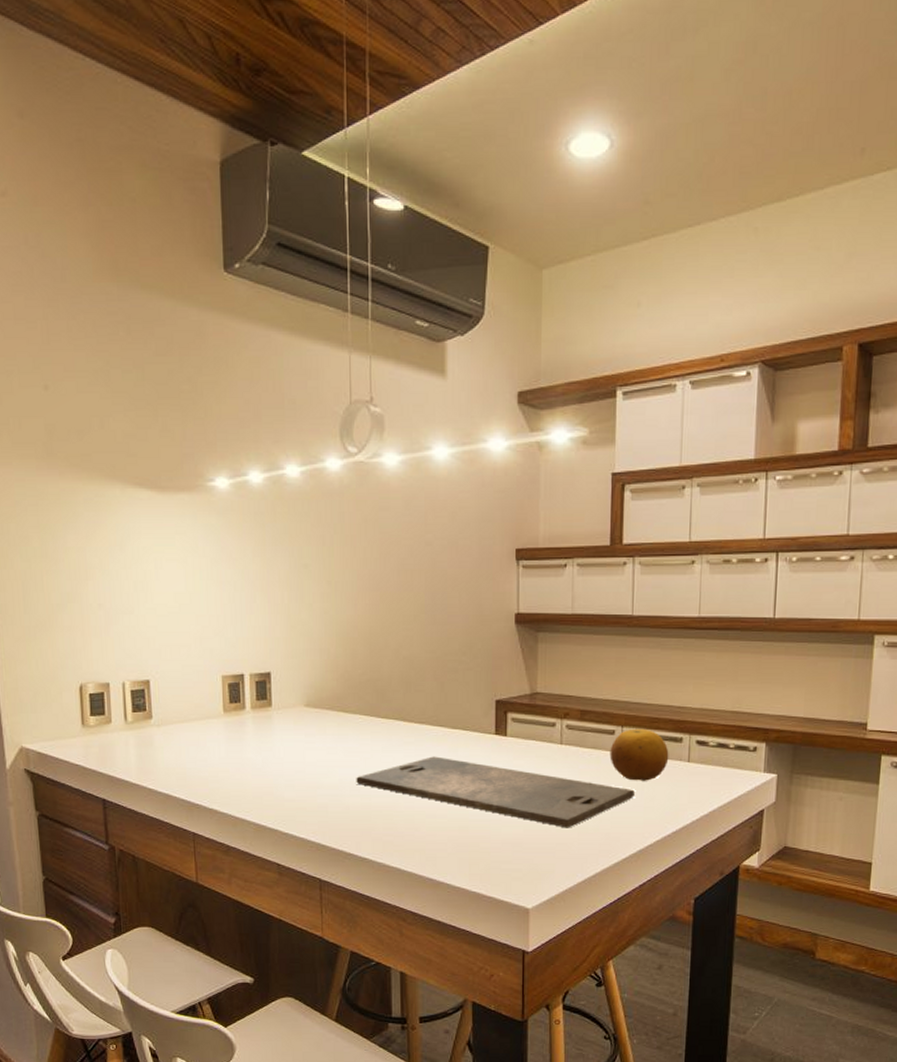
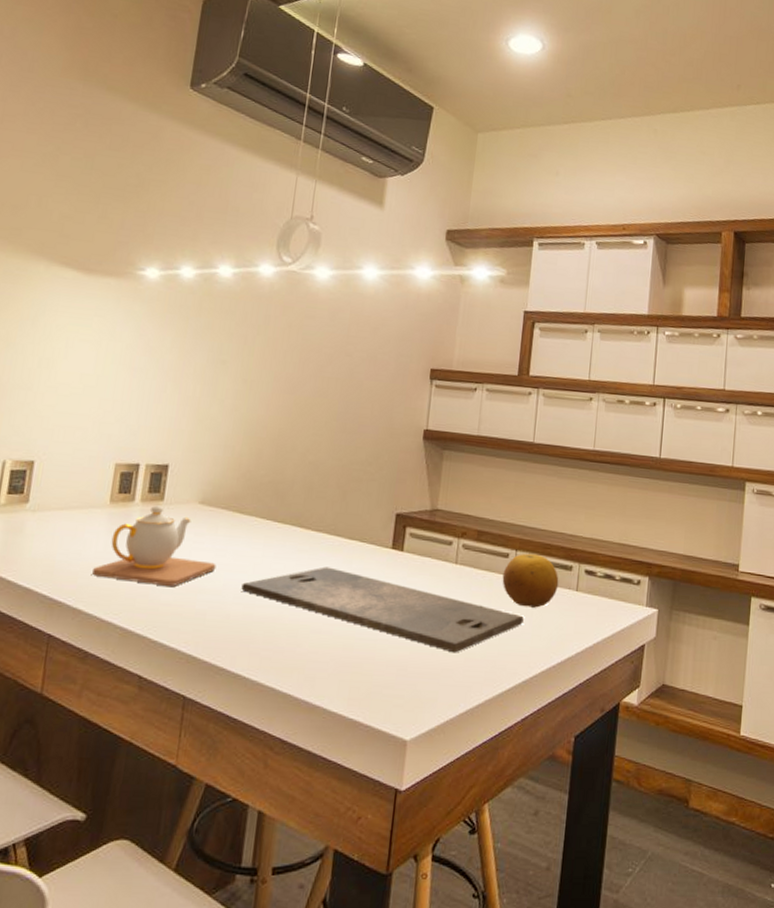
teapot: none [220,711,330,785] -> present [92,505,216,587]

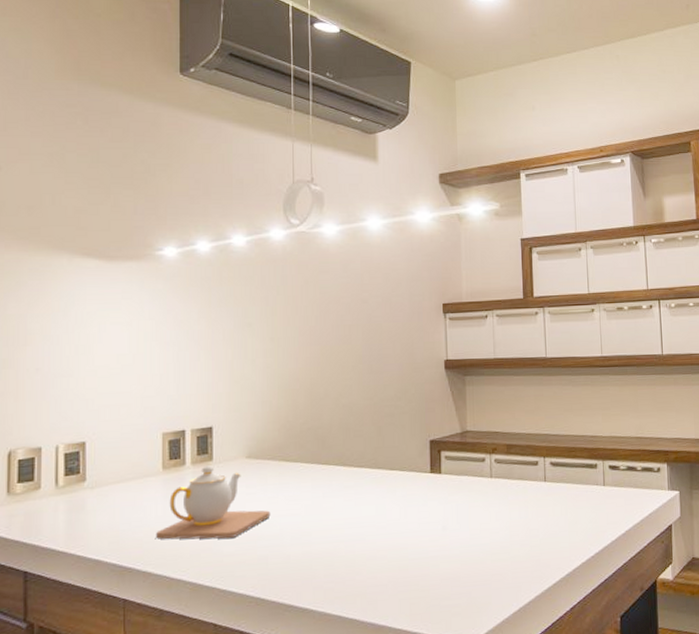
cutting board: present [241,566,524,653] -> none [297,498,560,559]
fruit: present [502,553,559,608] -> none [535,458,587,507]

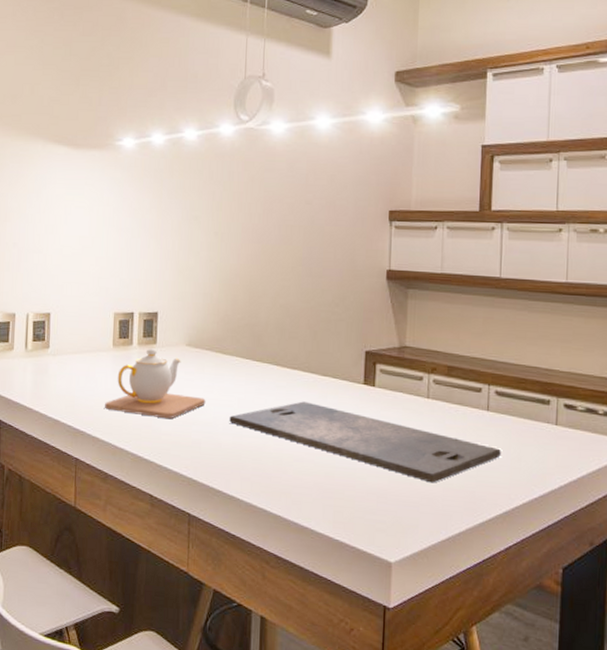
cutting board: none [297,498,560,559] -> present [229,401,501,483]

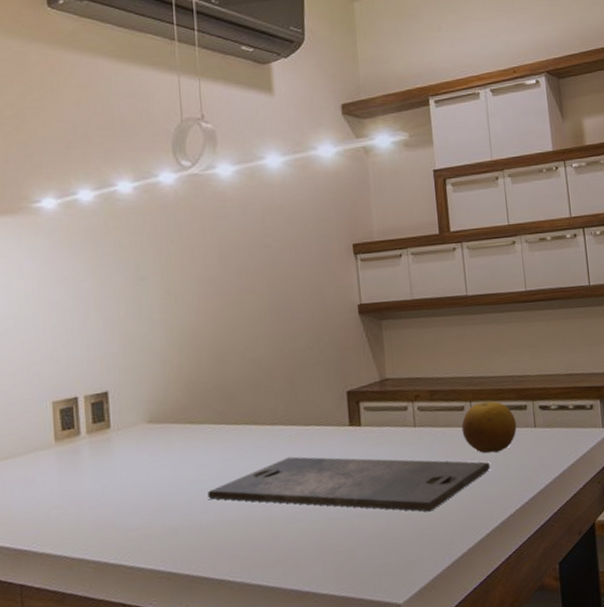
teapot: present [105,348,206,419] -> none [52,433,178,517]
fruit: none [476,387,536,441] -> present [461,401,517,454]

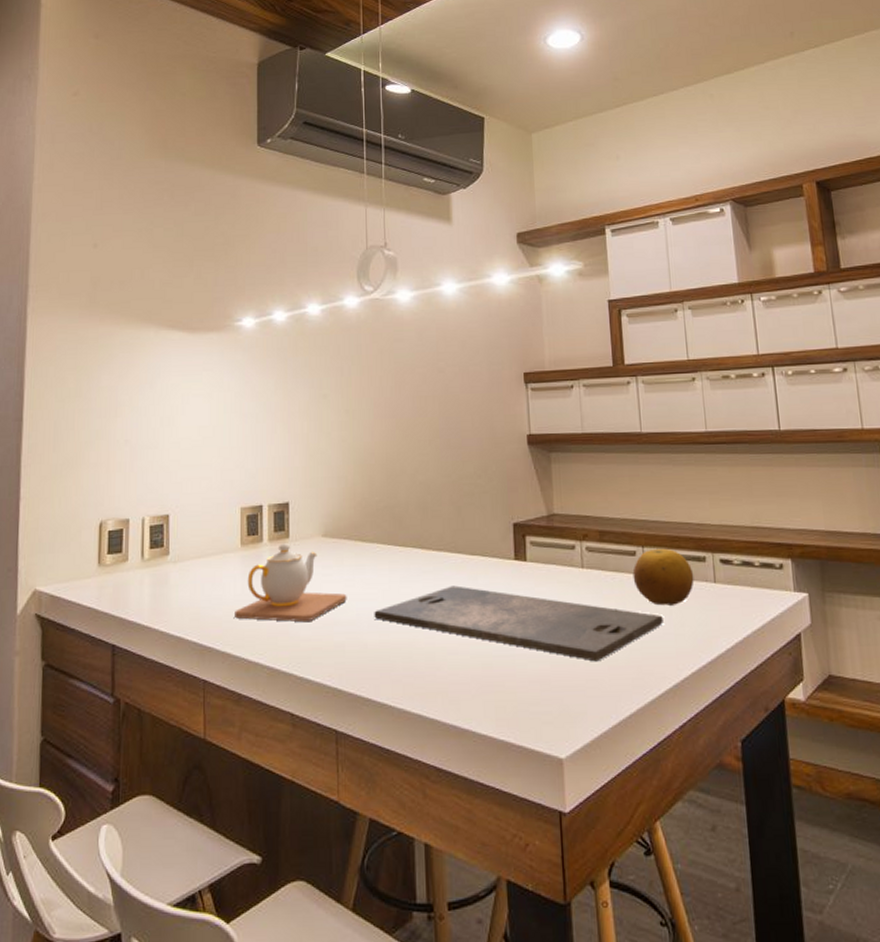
teapot: none [52,433,178,517] -> present [235,543,347,623]

